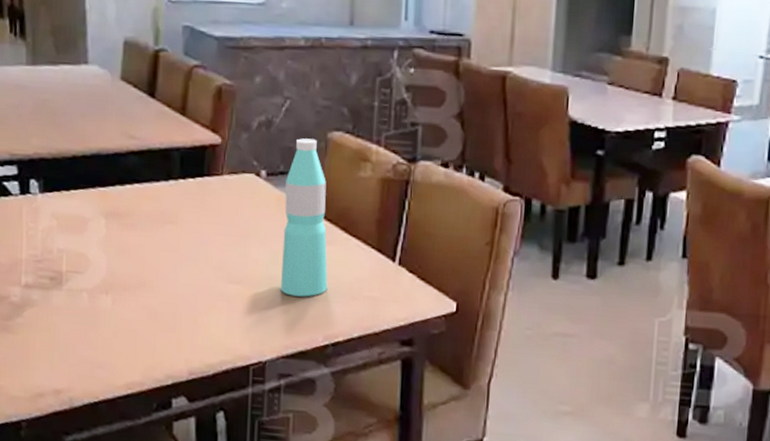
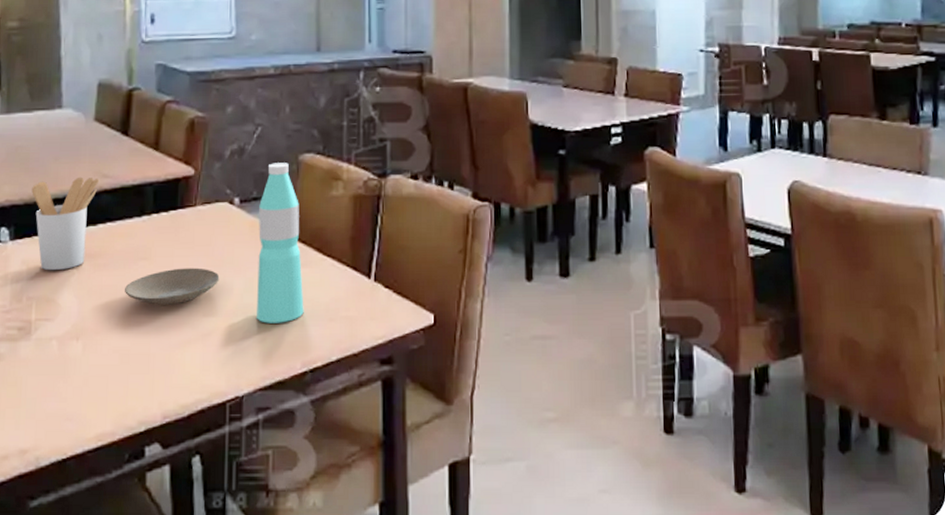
utensil holder: none [59,135,127,227] -> present [31,177,100,271]
plate: none [152,234,245,270] -> present [125,267,220,305]

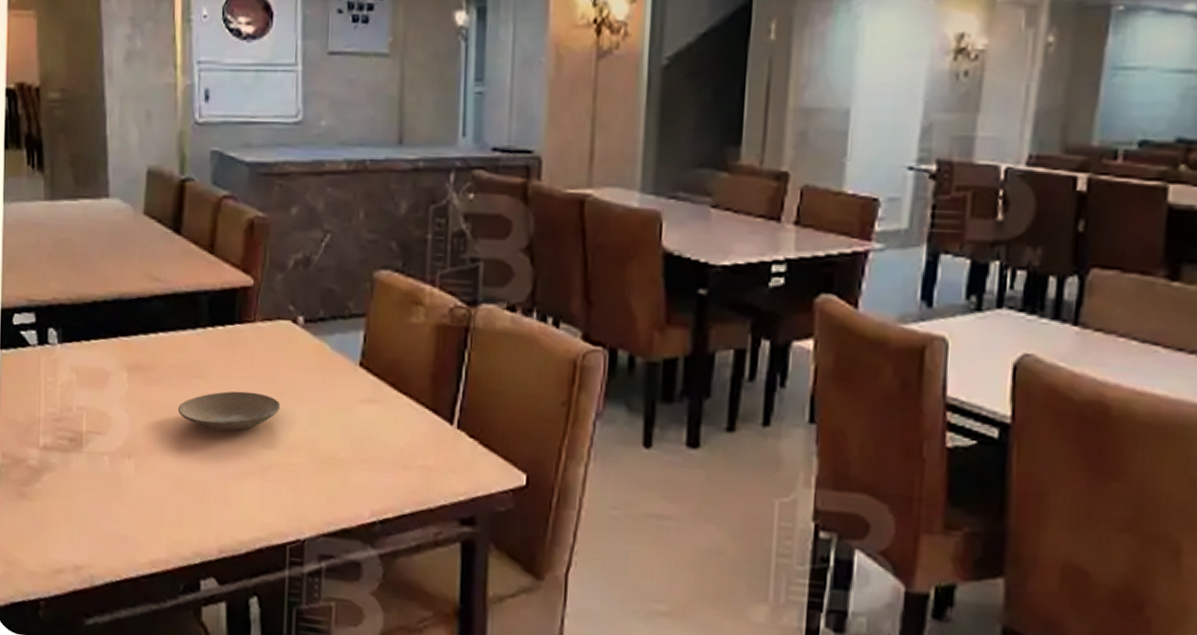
utensil holder: present [31,177,100,271] -> none [79,278,151,381]
water bottle: present [257,163,304,323] -> none [321,278,375,465]

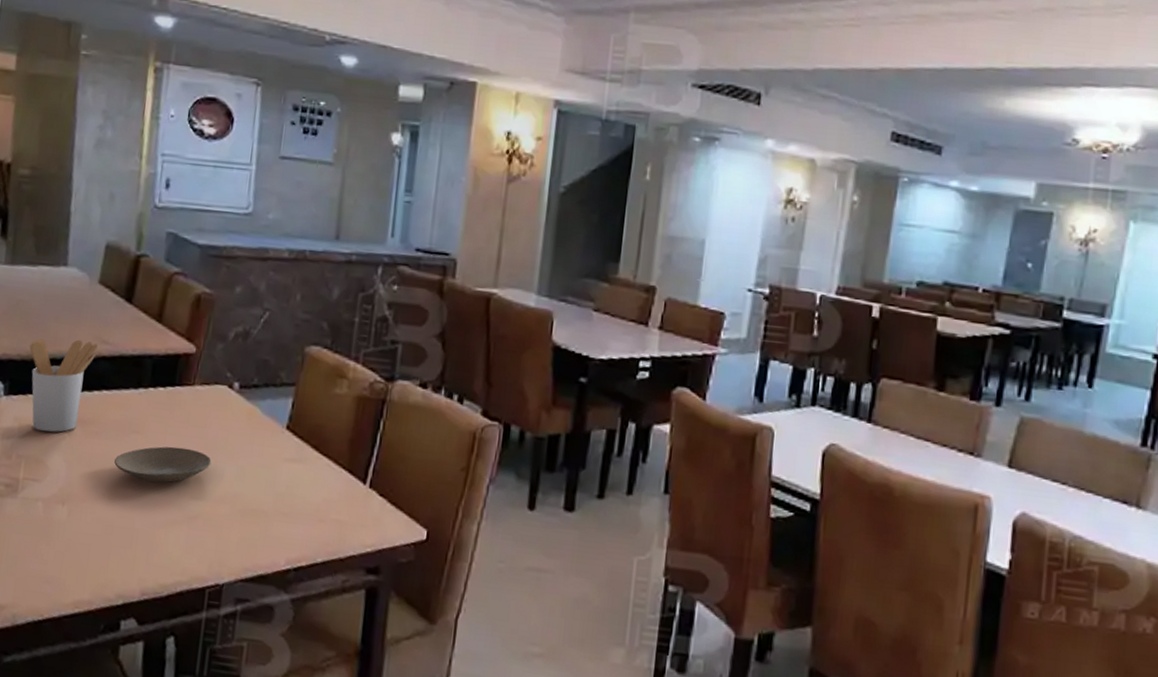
utensil holder: none [79,278,151,381] -> present [29,339,99,432]

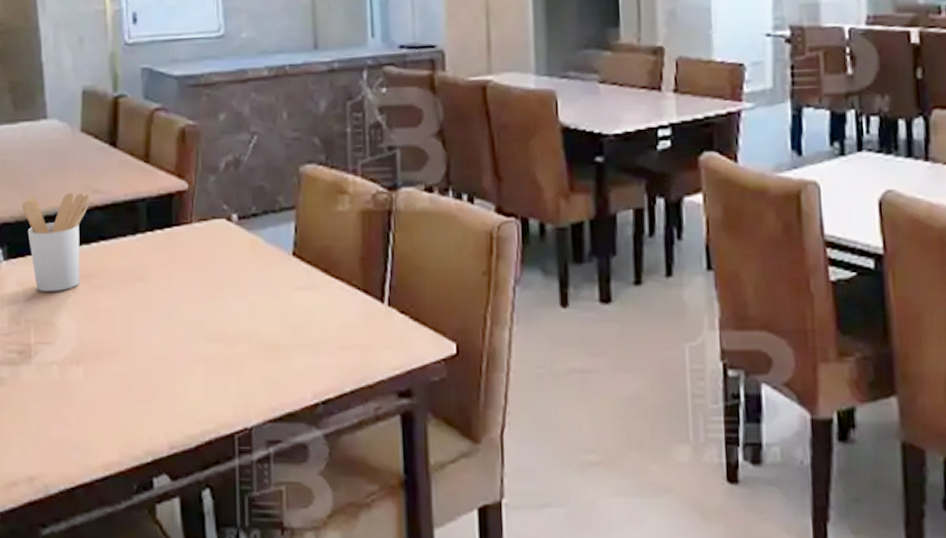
plate: present [114,446,212,483] -> none [123,290,221,329]

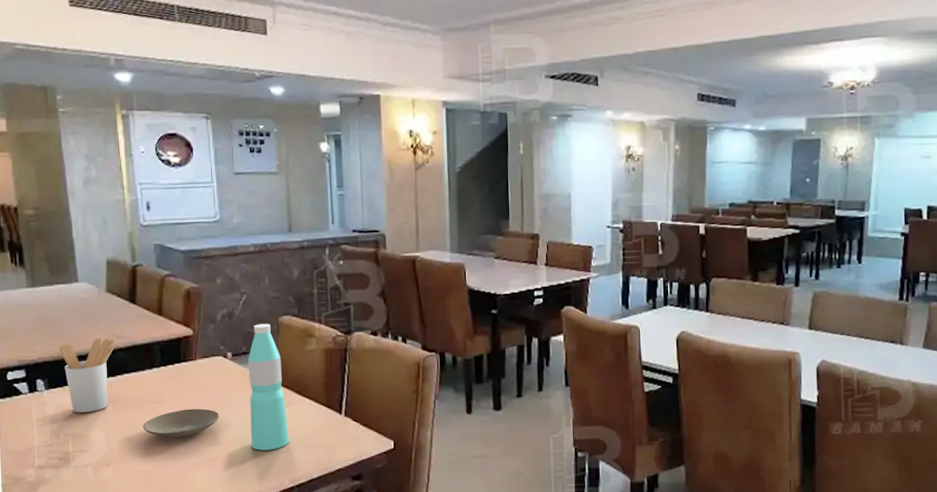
plate: none [123,290,221,329] -> present [143,408,220,438]
water bottle: none [259,175,313,351] -> present [248,324,289,451]

